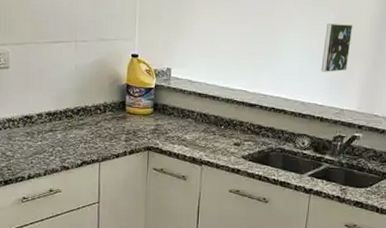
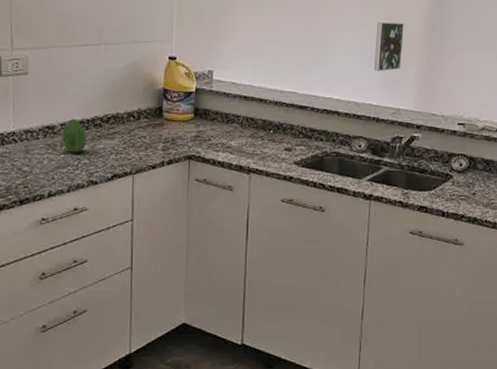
fruit: none [38,109,61,141] -> present [61,118,88,153]

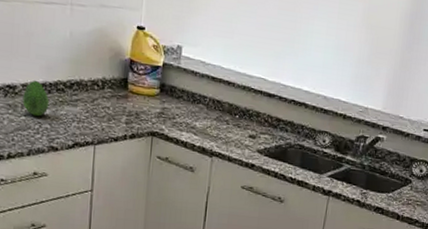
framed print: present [374,22,404,71] -> none [346,14,382,67]

